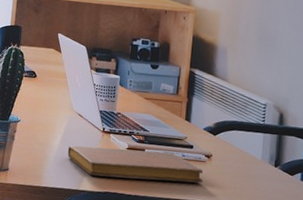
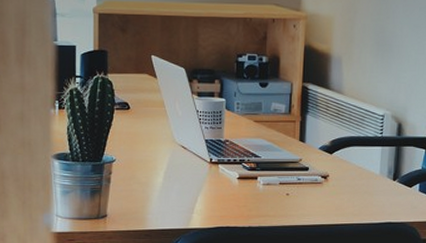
notebook: present [67,145,203,183] -> none [172,177,320,212]

